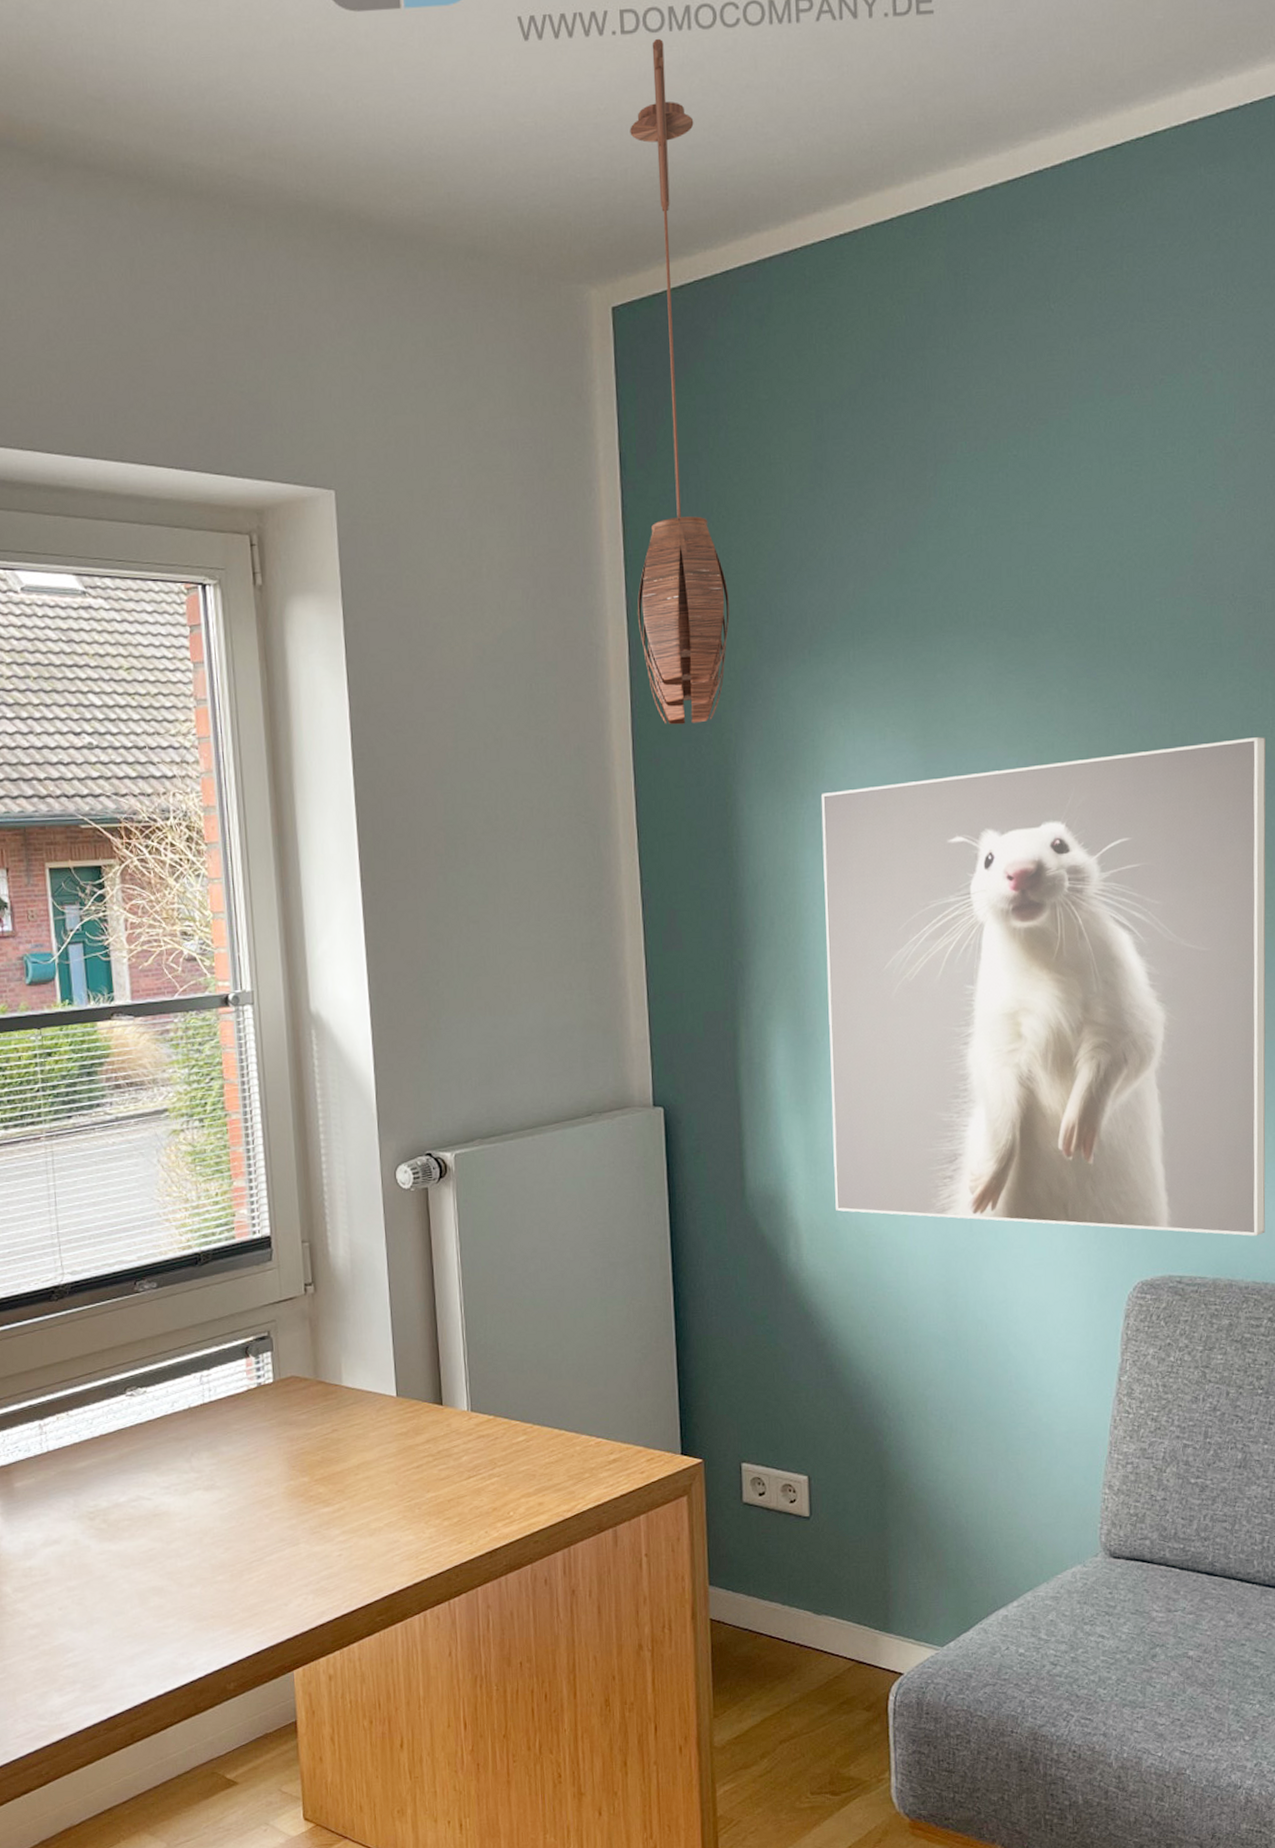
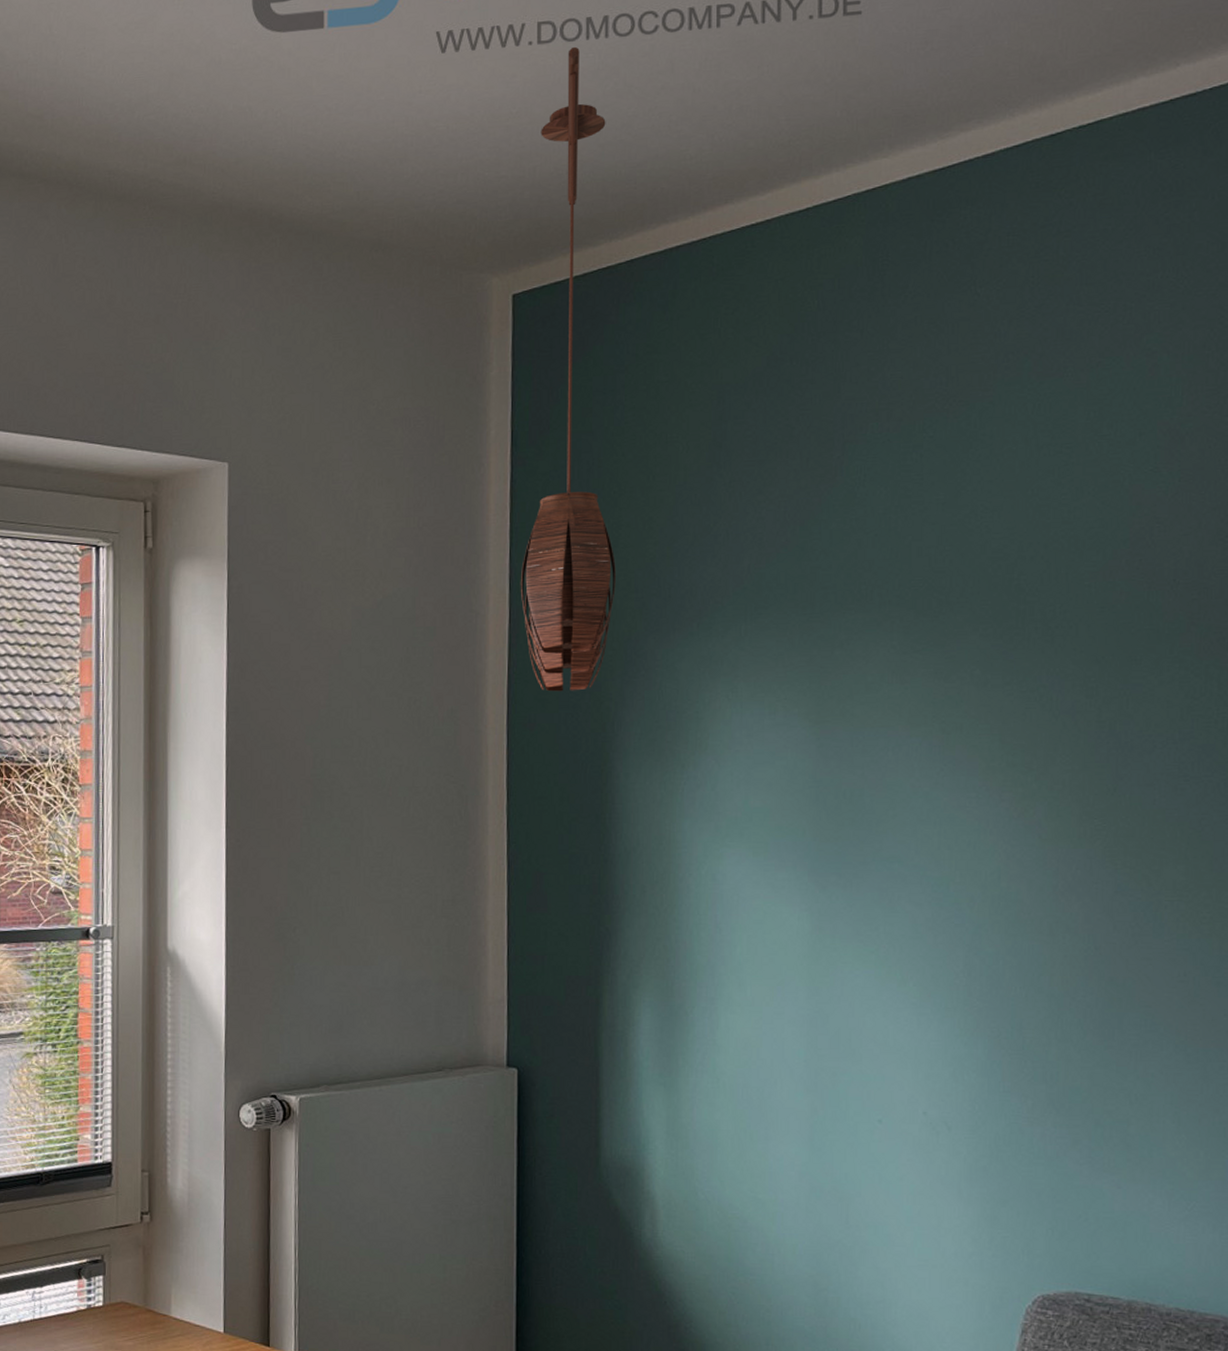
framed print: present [821,737,1266,1236] -> none [697,728,1208,1259]

